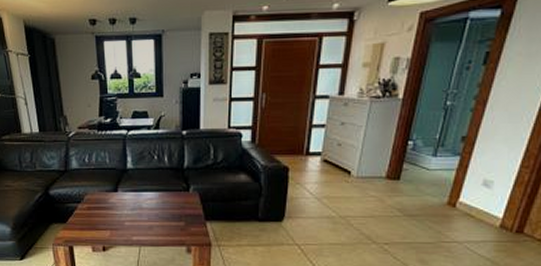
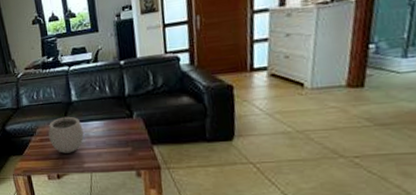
plant pot: none [98,179,136,224] -> present [48,111,84,153]

